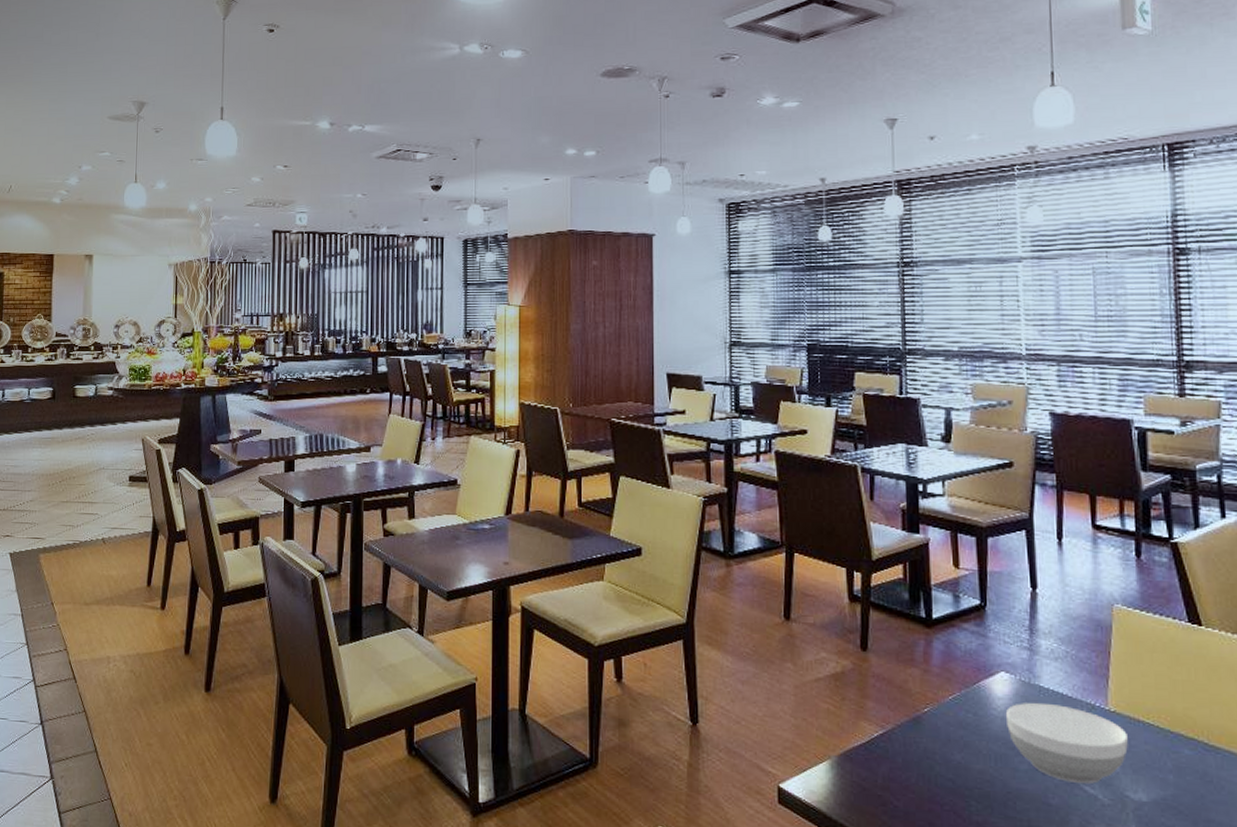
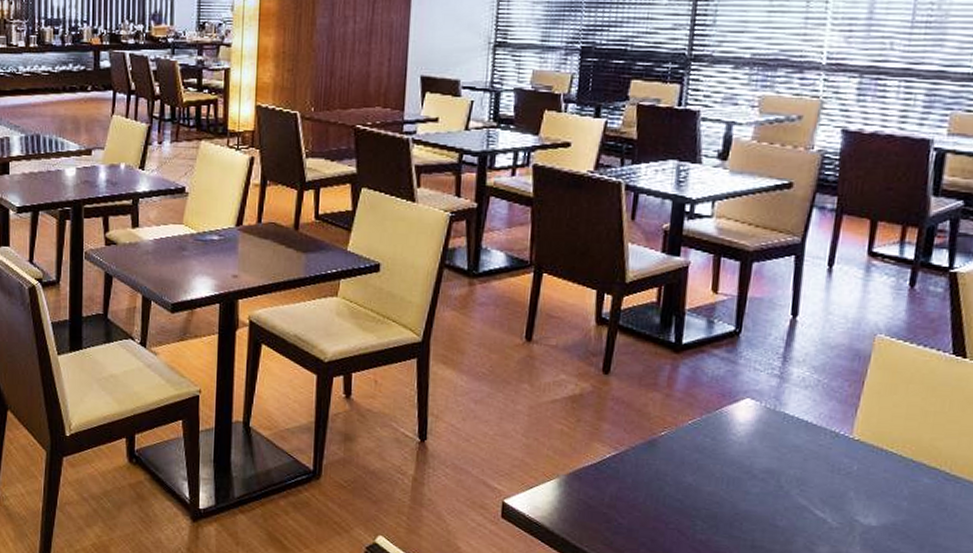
bowl: present [1005,702,1128,784] -> none [744,429,868,508]

